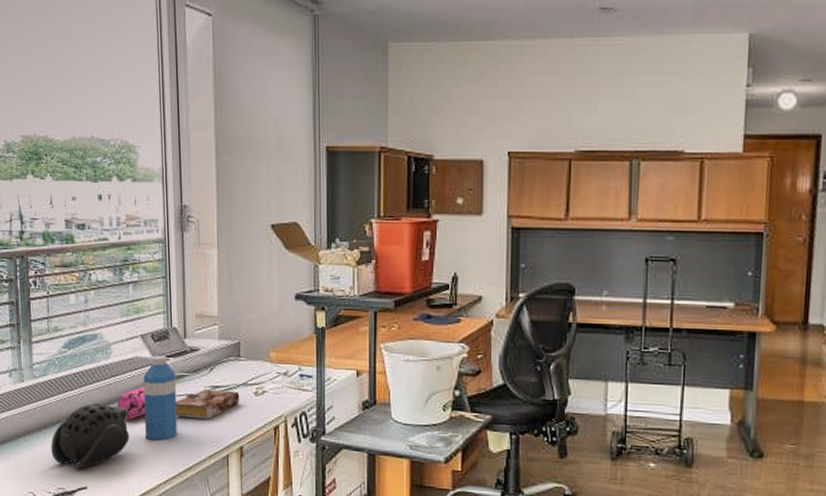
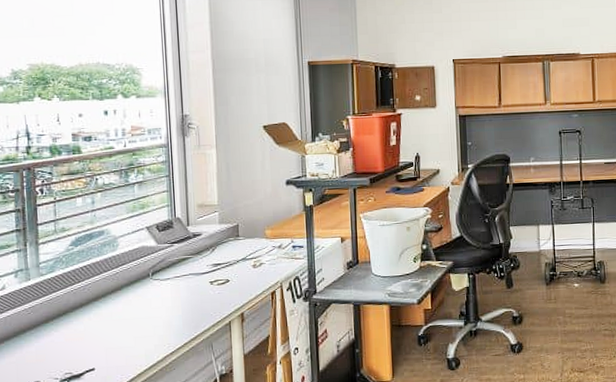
speaker: present [51,403,130,469] -> none [58,291,137,353]
pencil case: present [116,386,146,420] -> none [123,271,152,303]
water bottle: present [143,355,177,440] -> none [149,243,183,318]
book: present [175,389,240,419] -> none [180,266,240,294]

